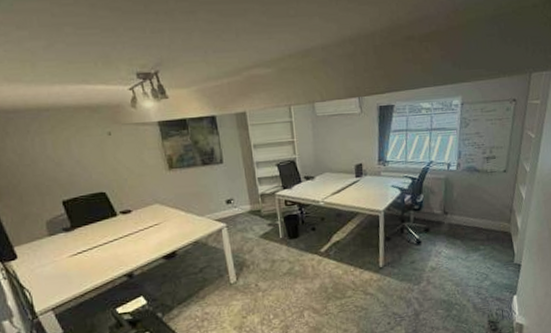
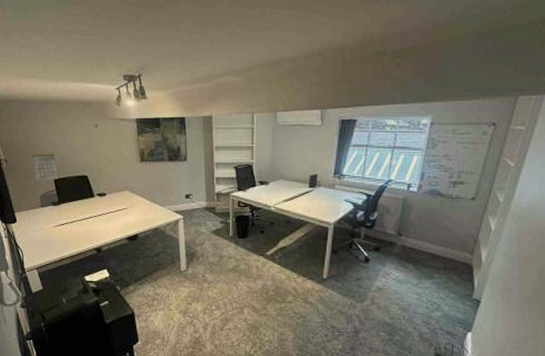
calendar: none [28,170,68,206] -> present [31,153,59,182]

